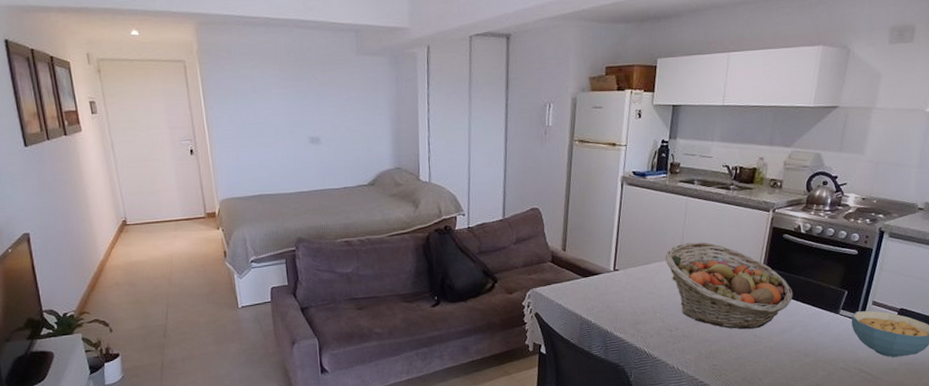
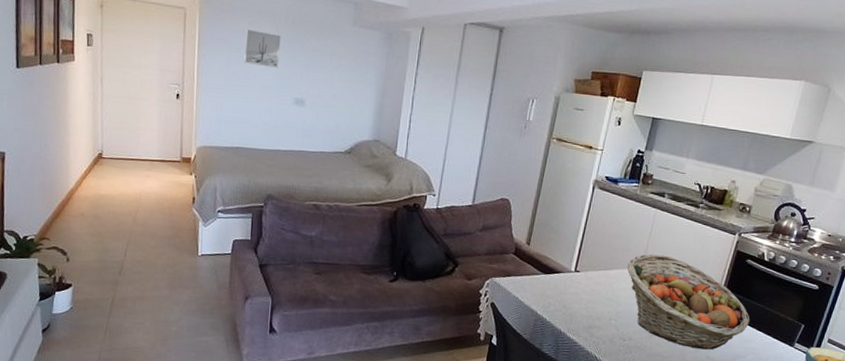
wall art: none [249,73,288,110] -> present [244,29,281,68]

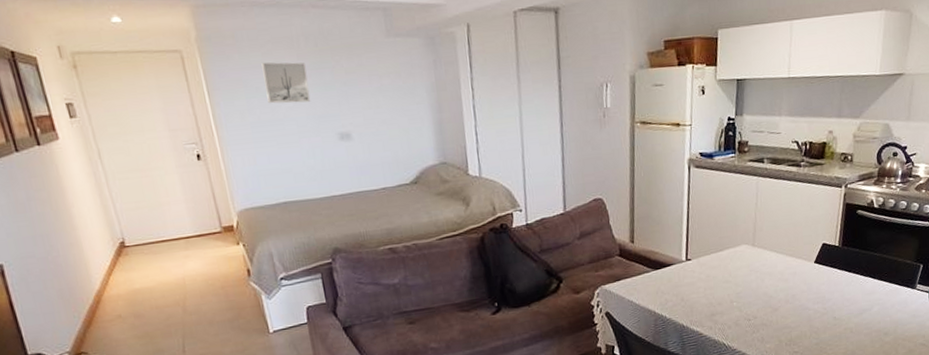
fruit basket: present [626,254,750,350] -> none [738,223,870,313]

